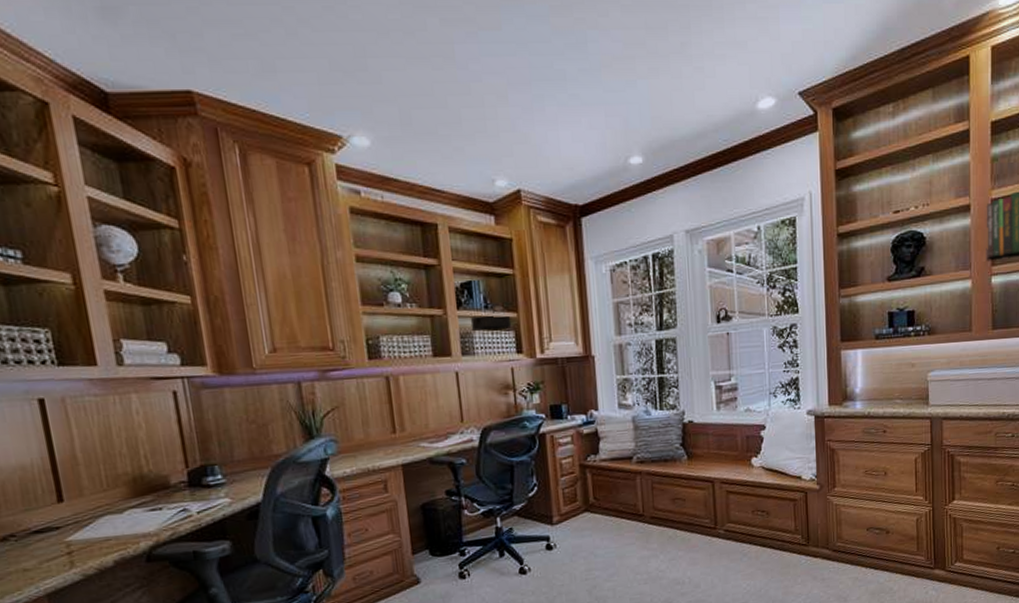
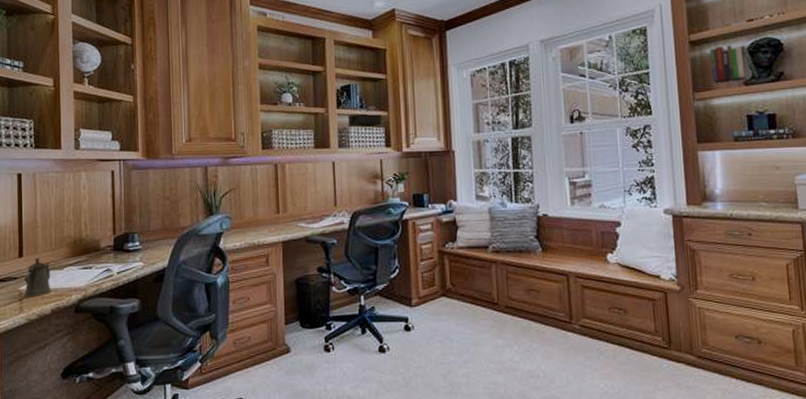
coffee pot: none [69,501,111,550] -> present [24,258,51,298]
books: none [856,238,902,280] -> present [709,45,760,84]

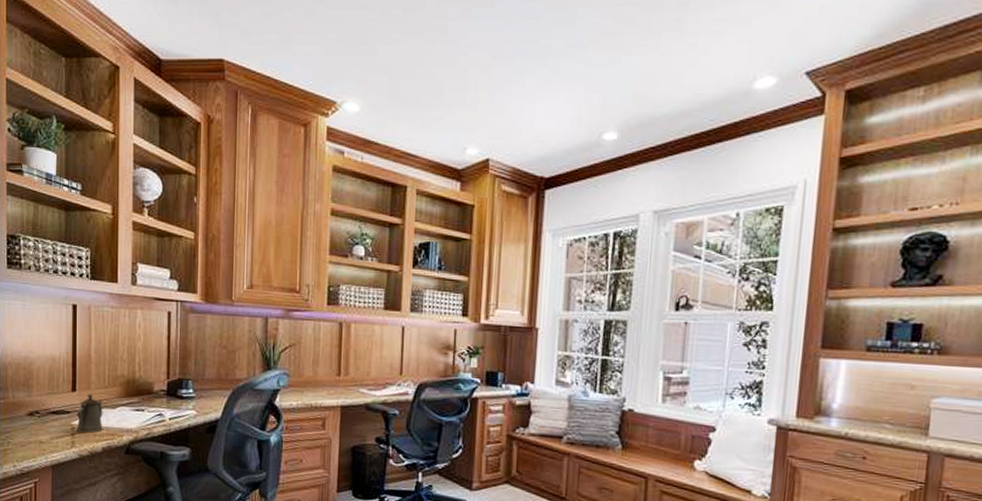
decorative box: present [347,105,382,127] -> none [423,268,462,292]
books: present [709,45,760,84] -> none [853,236,912,283]

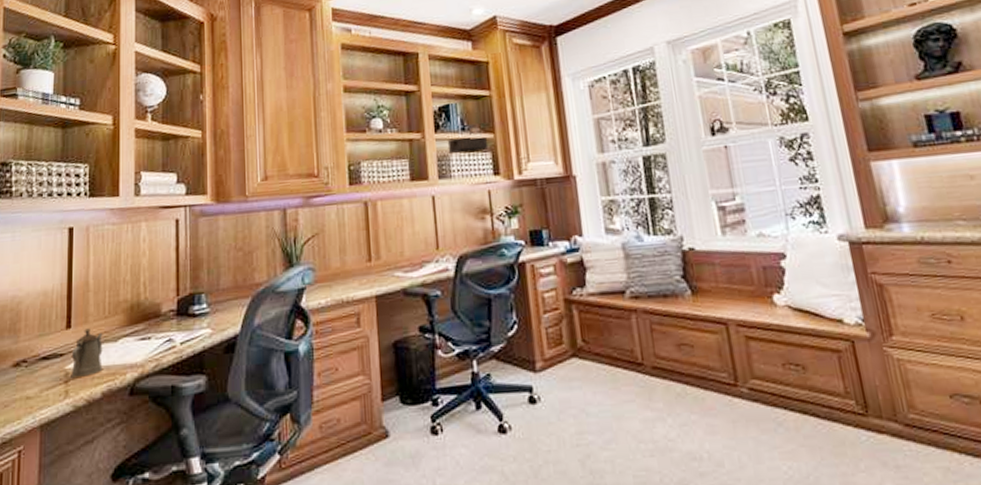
decorative box: none [423,268,462,292] -> present [447,127,489,154]

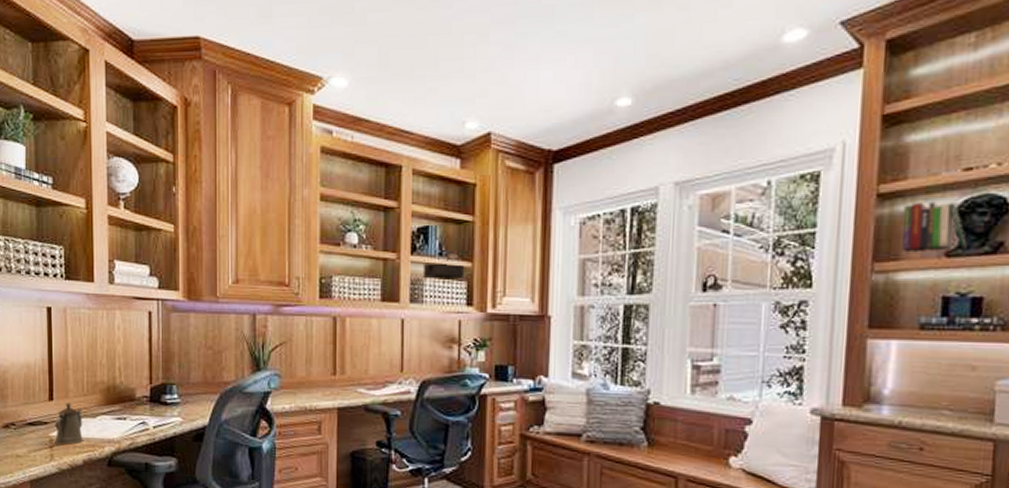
books: none [868,33,933,80] -> present [902,201,969,253]

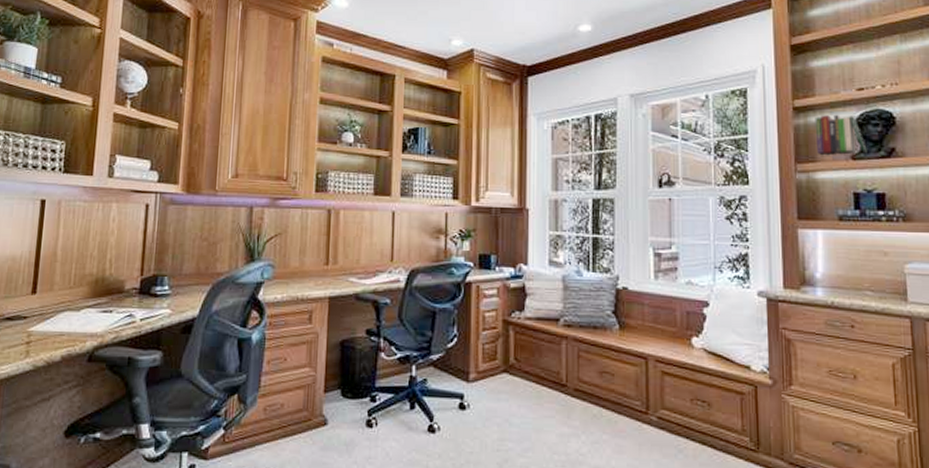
coffee pot: present [54,403,83,446] -> none [32,296,67,341]
decorative box: present [422,253,465,280] -> none [412,152,451,176]

